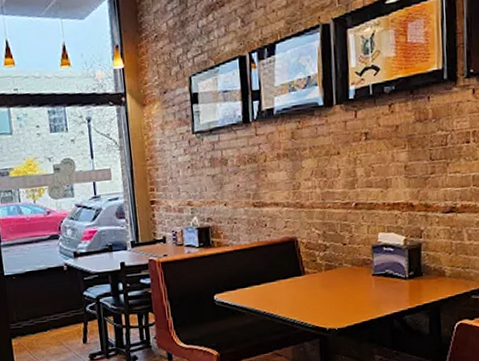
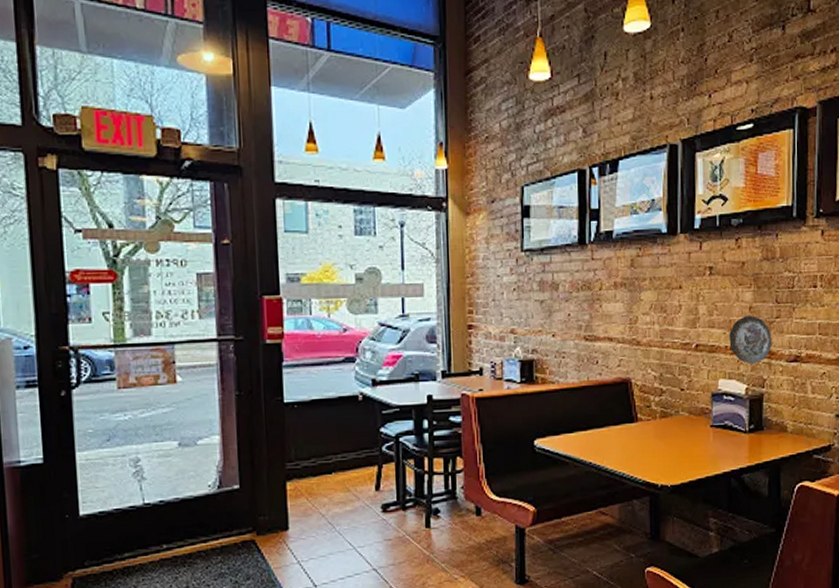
decorative plate: none [386,174,428,218] -> present [729,316,772,364]

